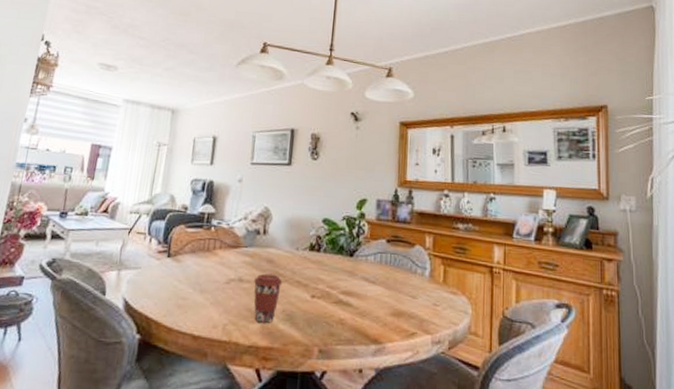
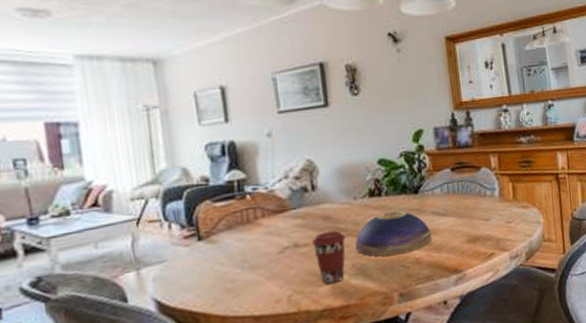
decorative bowl: none [288,267,359,312] -> present [354,211,433,257]

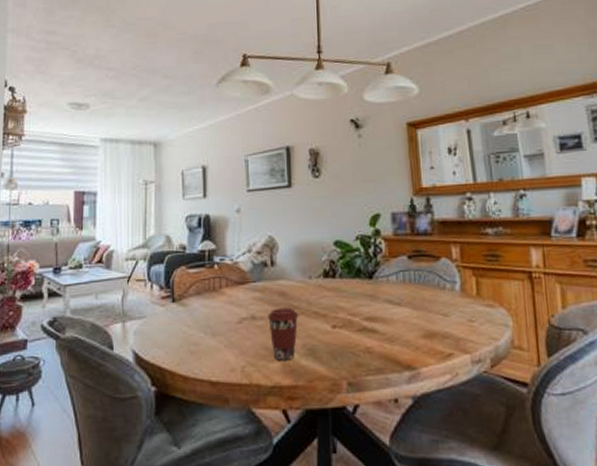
decorative bowl: present [354,211,433,257] -> none [306,294,385,341]

